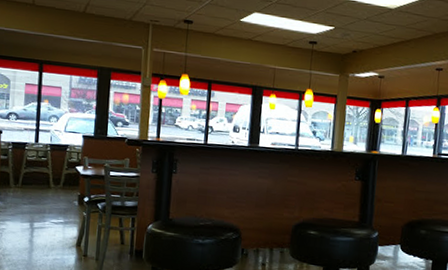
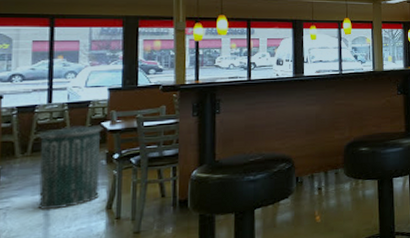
trash can: none [24,165,77,239] -> present [37,125,103,210]

